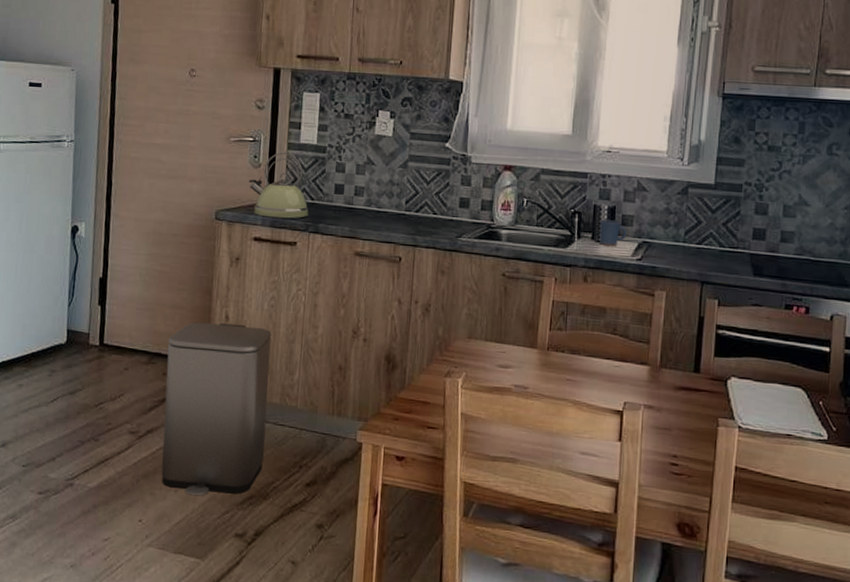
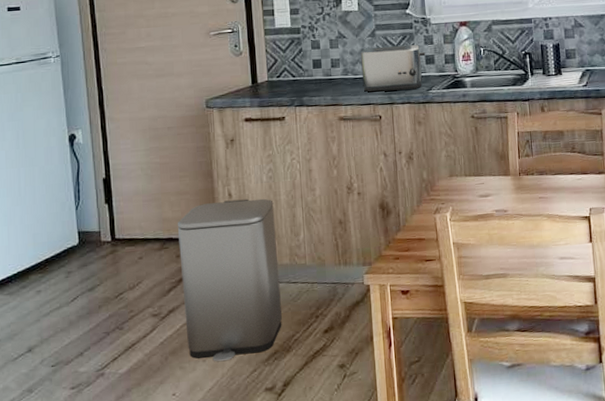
kettle: present [248,152,310,219] -> none [232,38,293,99]
toaster: none [386,179,461,234] -> present [360,44,426,94]
mug: present [599,219,626,246] -> none [547,55,571,78]

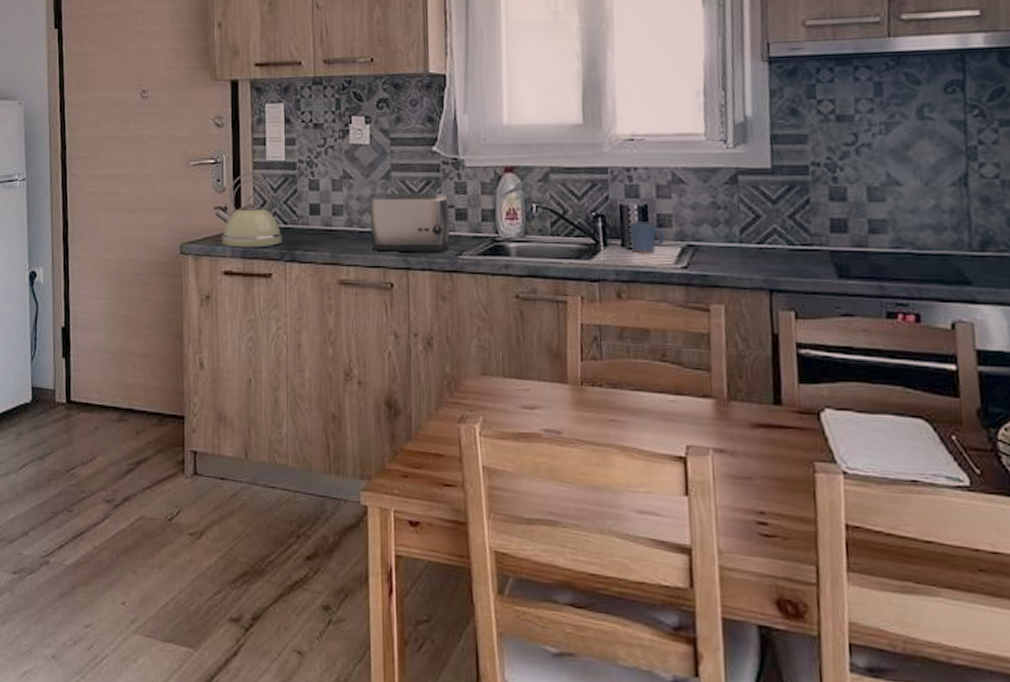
pedal bin: present [177,198,282,362] -> none [139,371,255,574]
kettle: none [232,38,293,99] -> present [213,173,284,248]
mug: none [547,55,571,78] -> present [629,221,665,253]

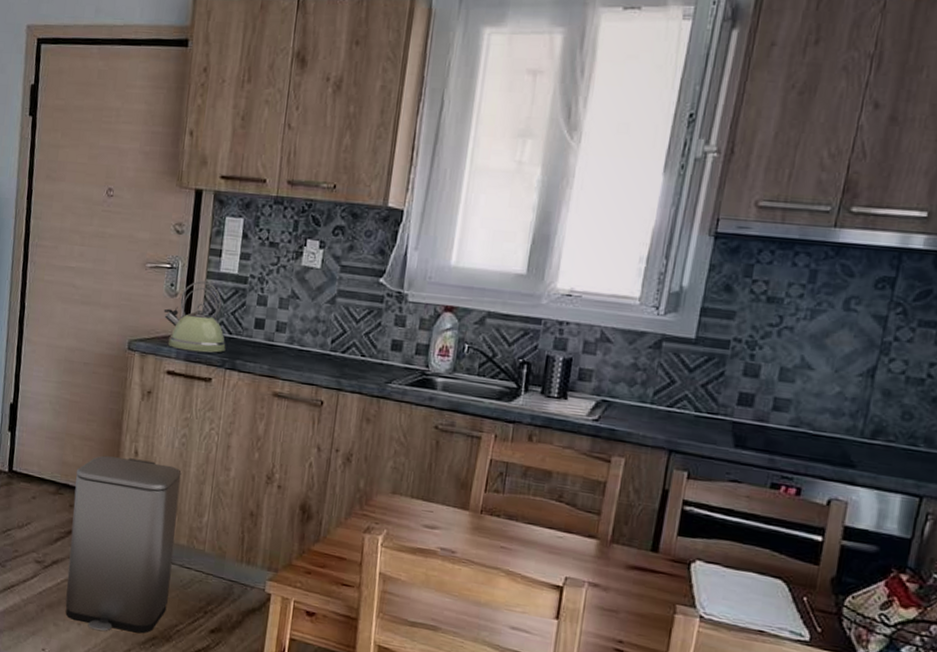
pedal bin: none [139,371,255,574] -> present [65,455,182,634]
toaster: present [370,192,456,253] -> none [308,316,393,379]
mug: present [629,221,665,253] -> none [550,372,583,403]

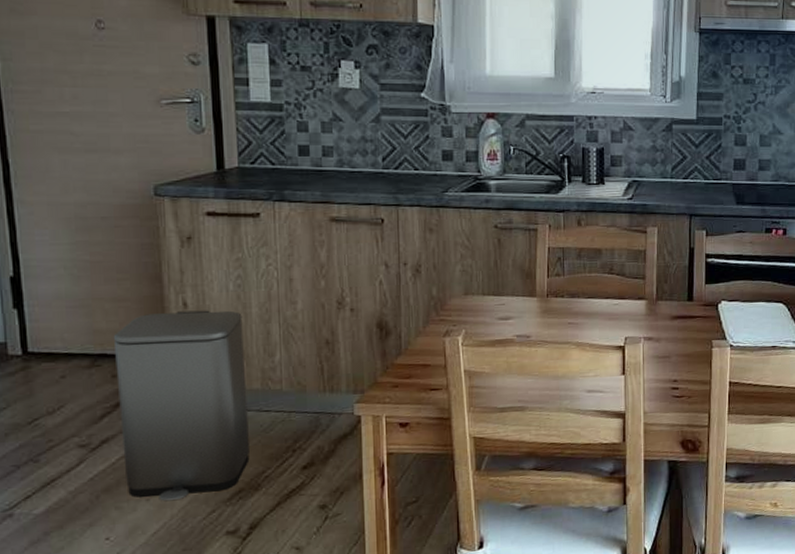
kettle: present [163,281,227,354] -> none [191,113,272,189]

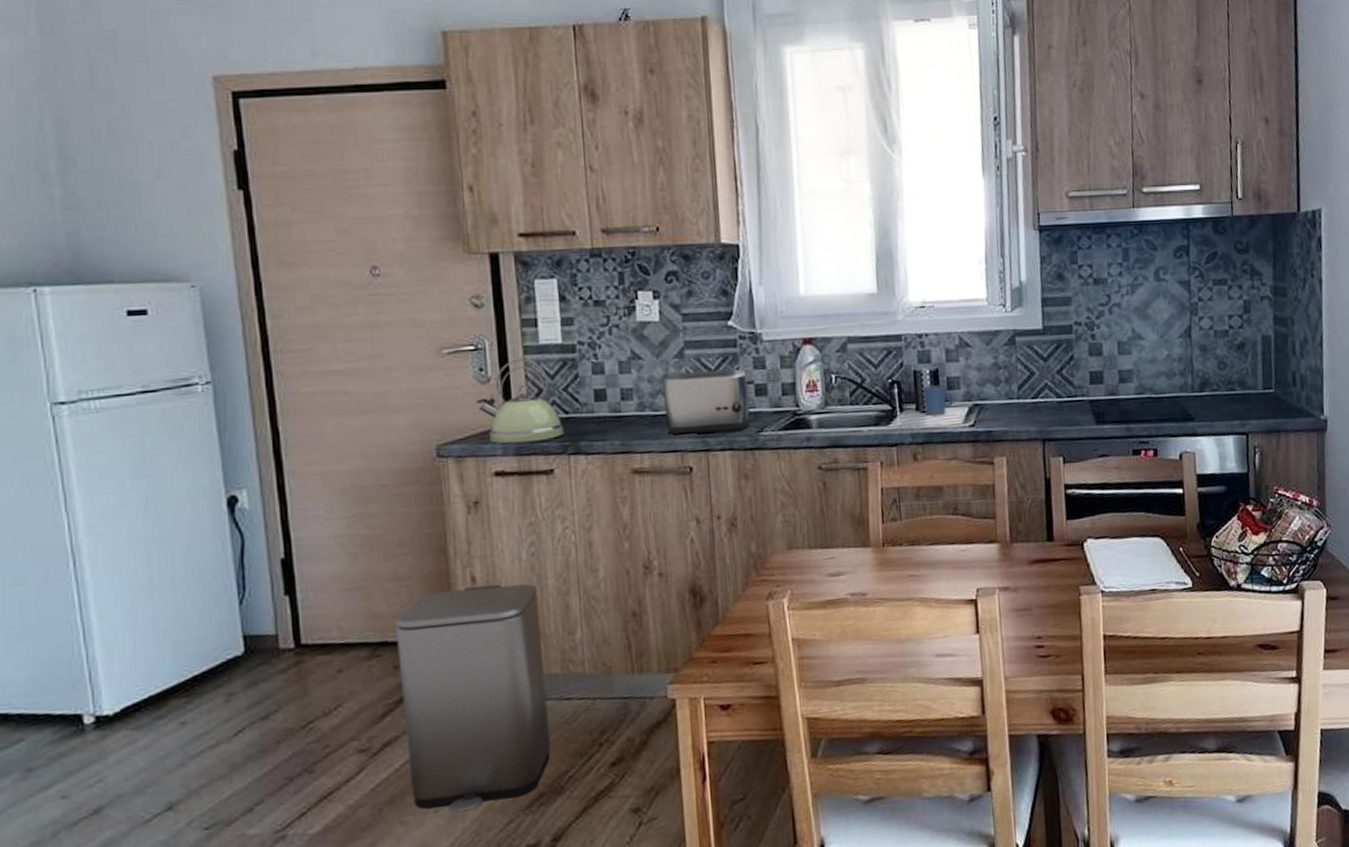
kettle: none [191,113,272,189] -> present [475,358,566,445]
toaster: none [360,135,443,191] -> present [663,368,755,437]
mug: none [589,162,616,187] -> present [922,385,954,415]

